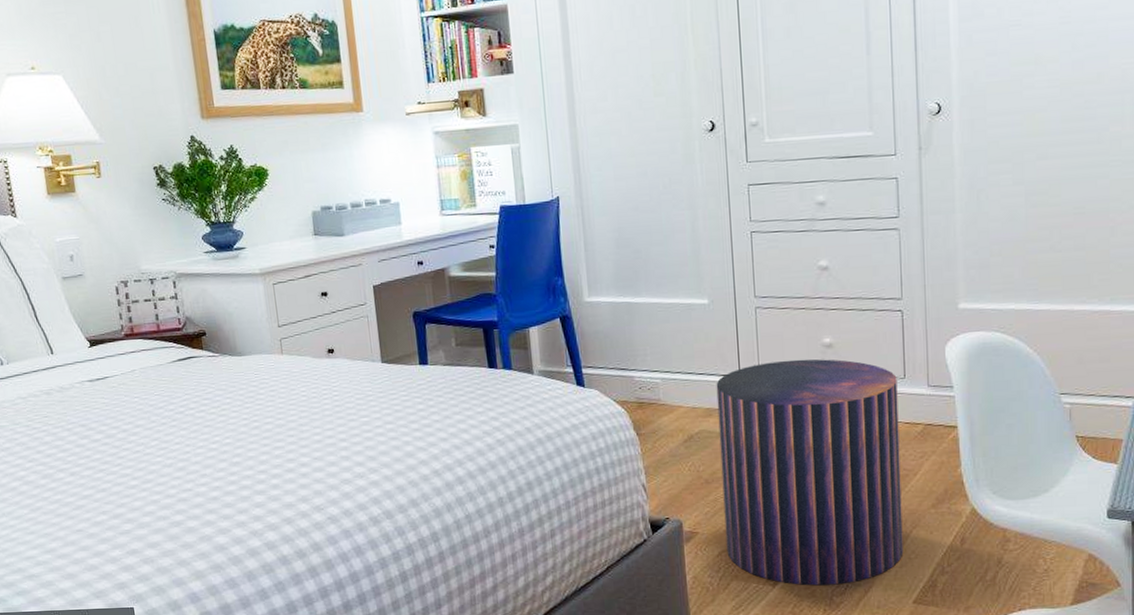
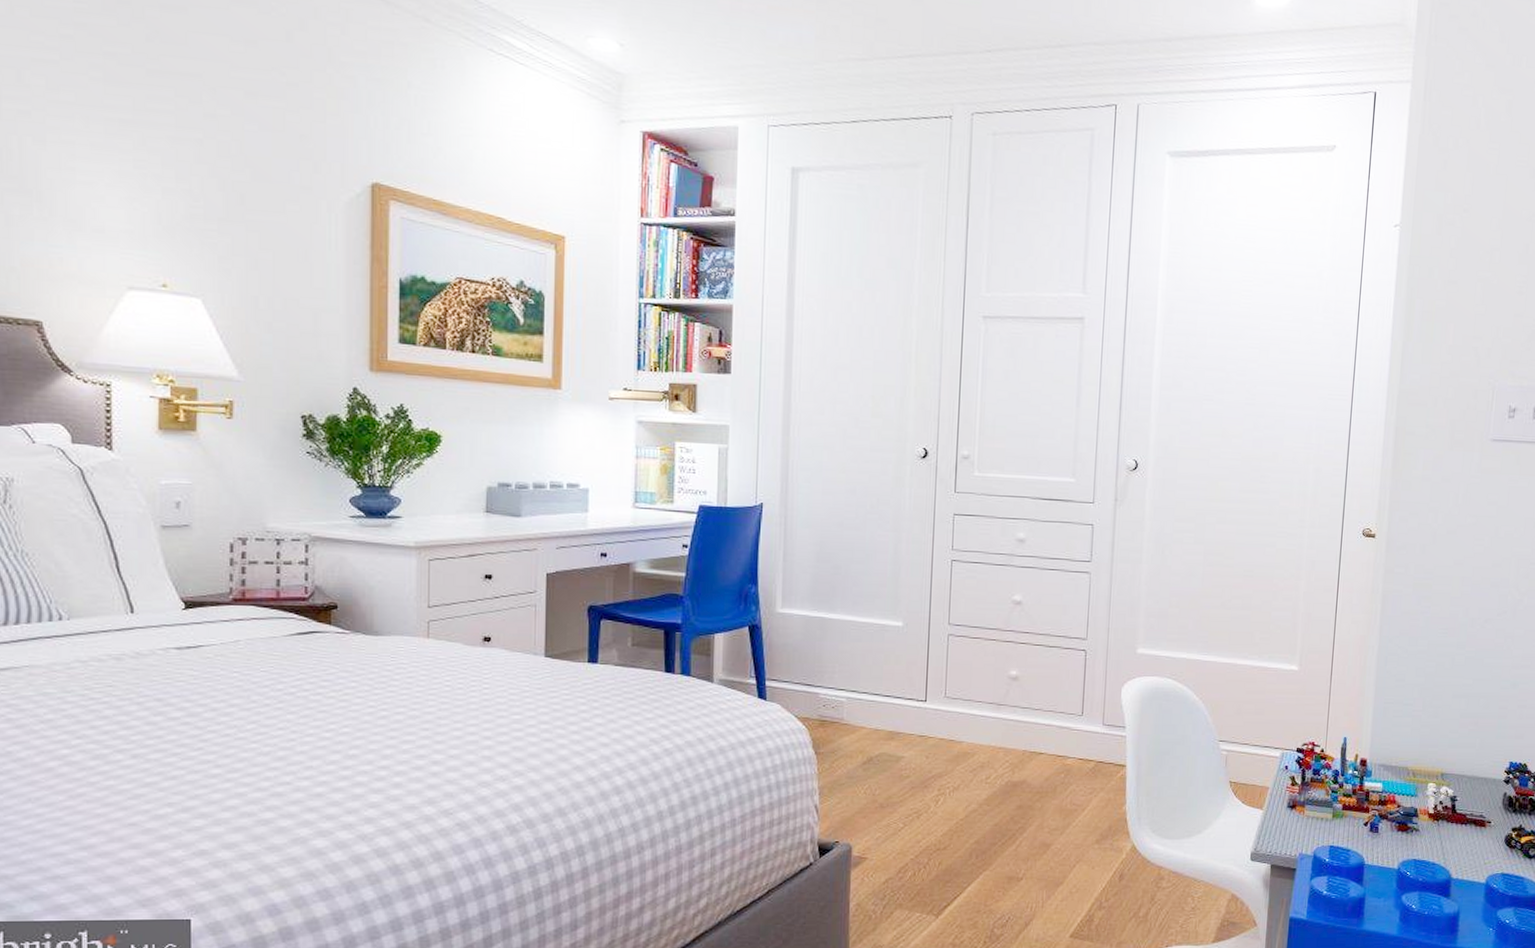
stool: present [716,359,904,586] -> none [894,689,1075,917]

